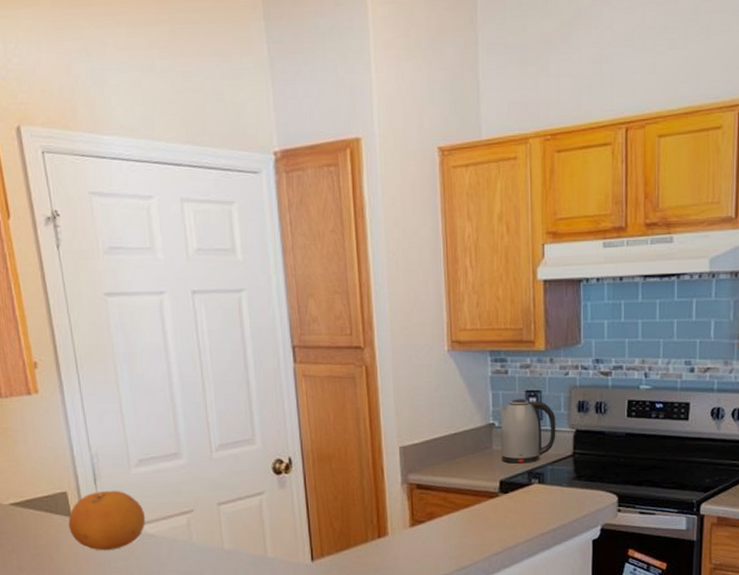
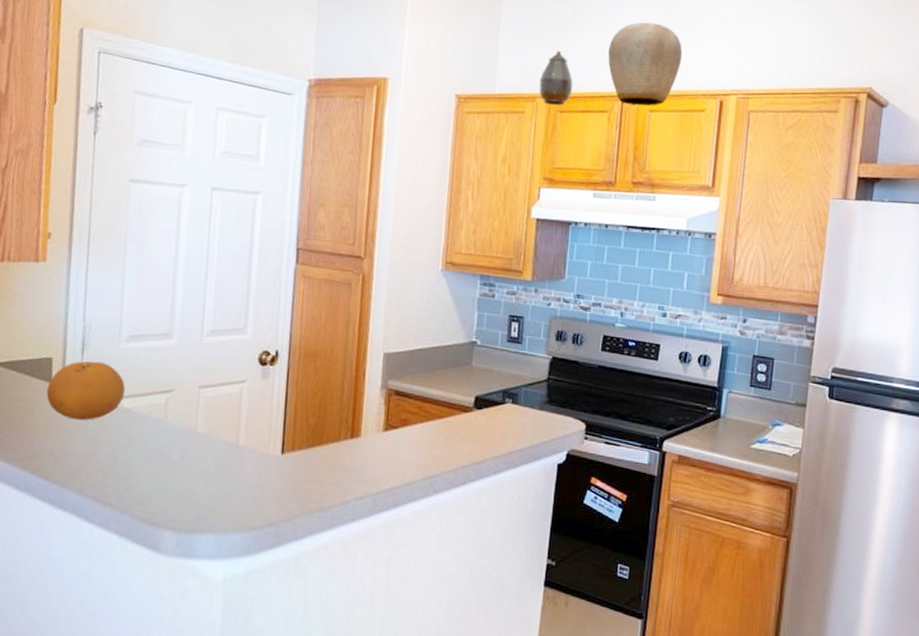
kettle: present [499,399,556,464] -> none [479,321,535,383]
decorative jar: none [530,76,569,145] -> present [539,50,573,106]
vase: none [605,26,691,132] -> present [608,22,683,106]

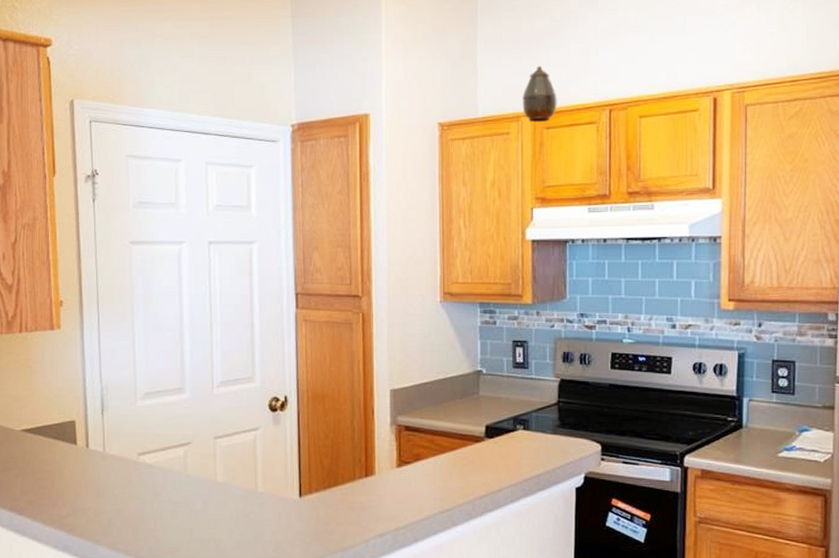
fruit: present [46,361,126,421] -> none [73,420,146,479]
vase: present [608,22,683,106] -> none [591,25,669,113]

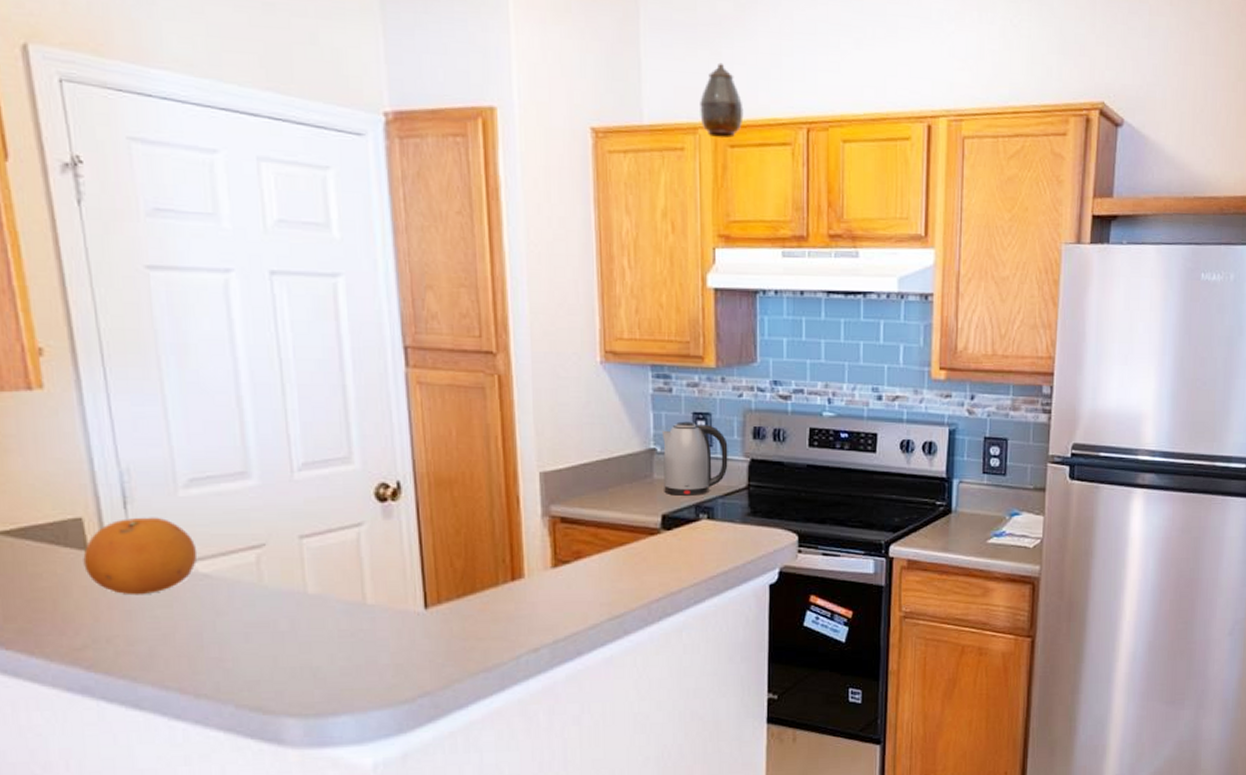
fruit: none [73,420,146,479] -> present [83,517,198,595]
kettle: none [487,348,541,410] -> present [661,421,728,496]

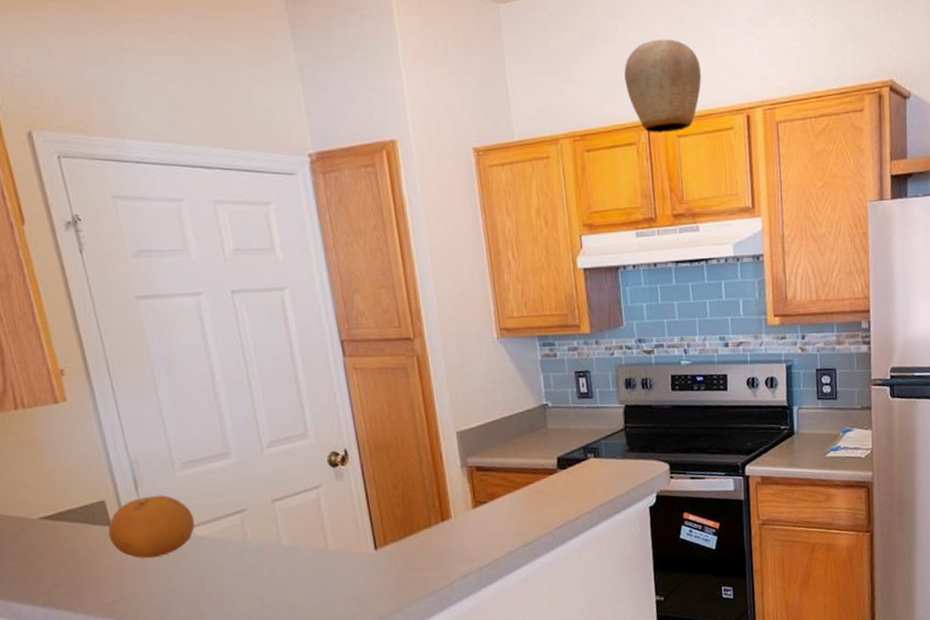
kettle: present [661,421,728,496] -> none [551,379,607,441]
decorative jar: present [700,62,744,139] -> none [558,83,595,146]
vase: none [785,21,878,135] -> present [624,39,702,133]

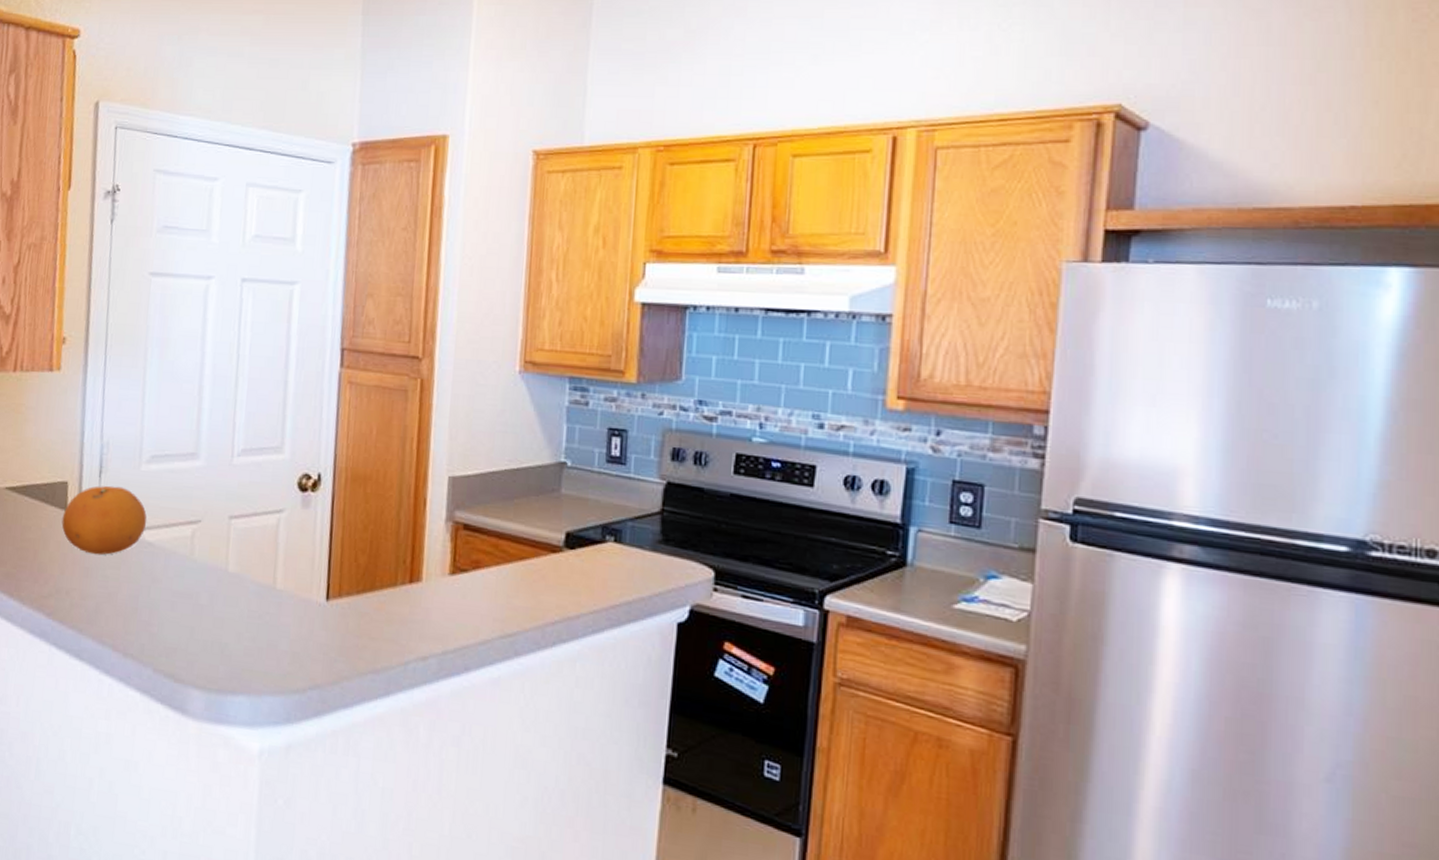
vase: present [624,39,702,133] -> none [733,40,837,150]

